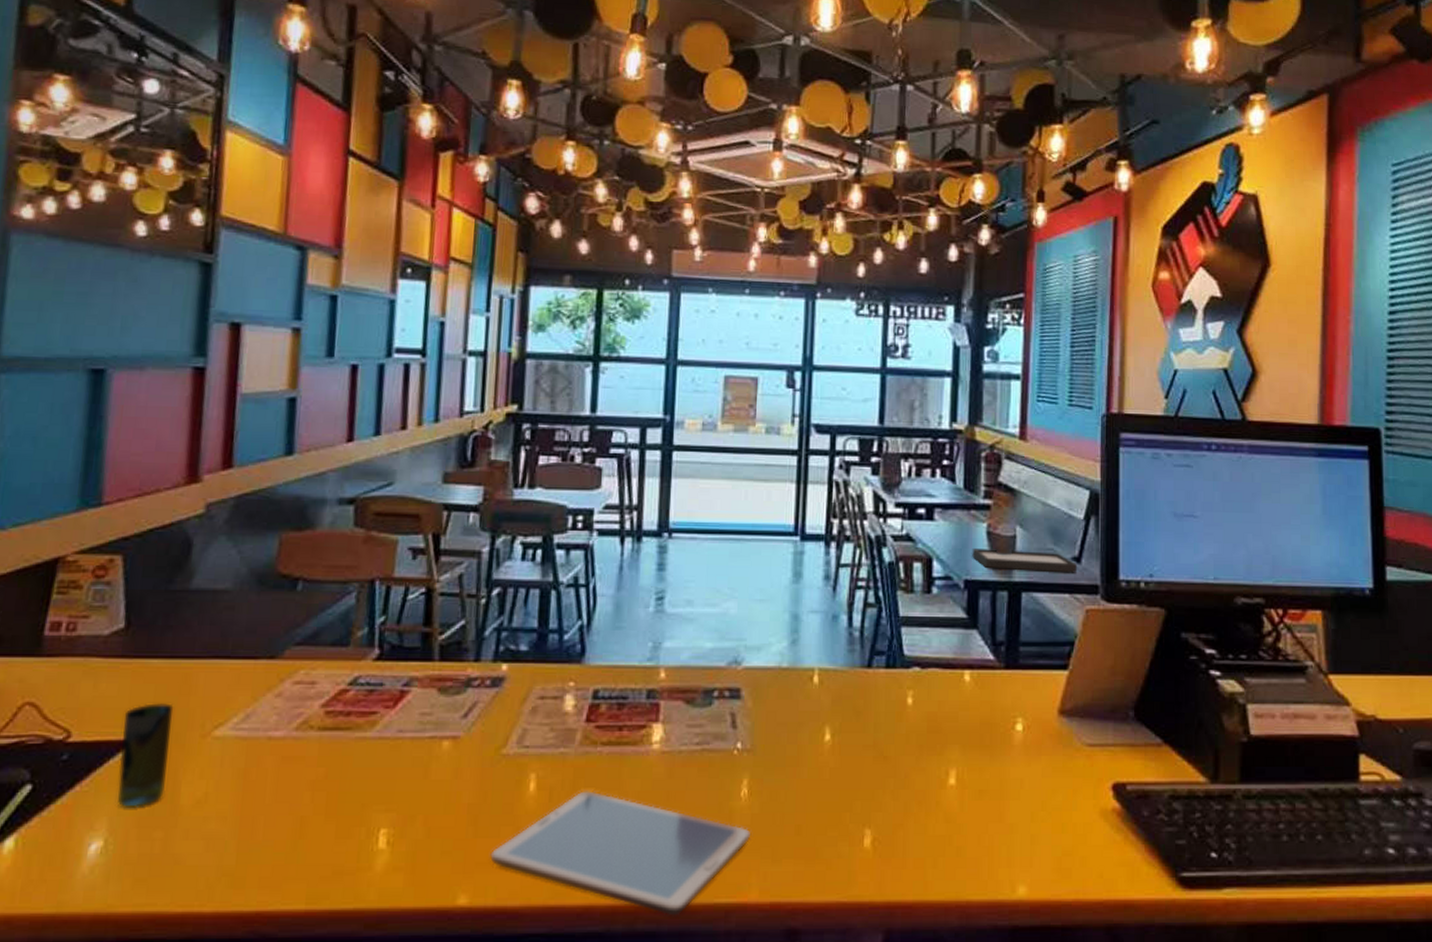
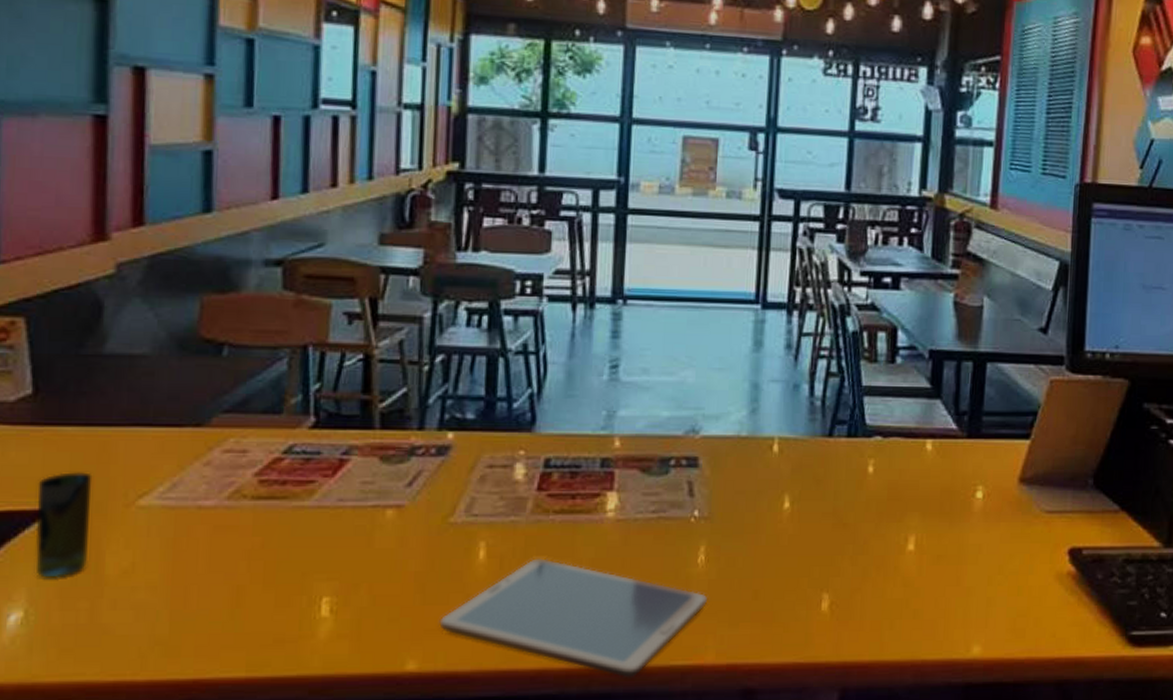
tray: present [972,547,1078,573] -> none [938,317,1044,344]

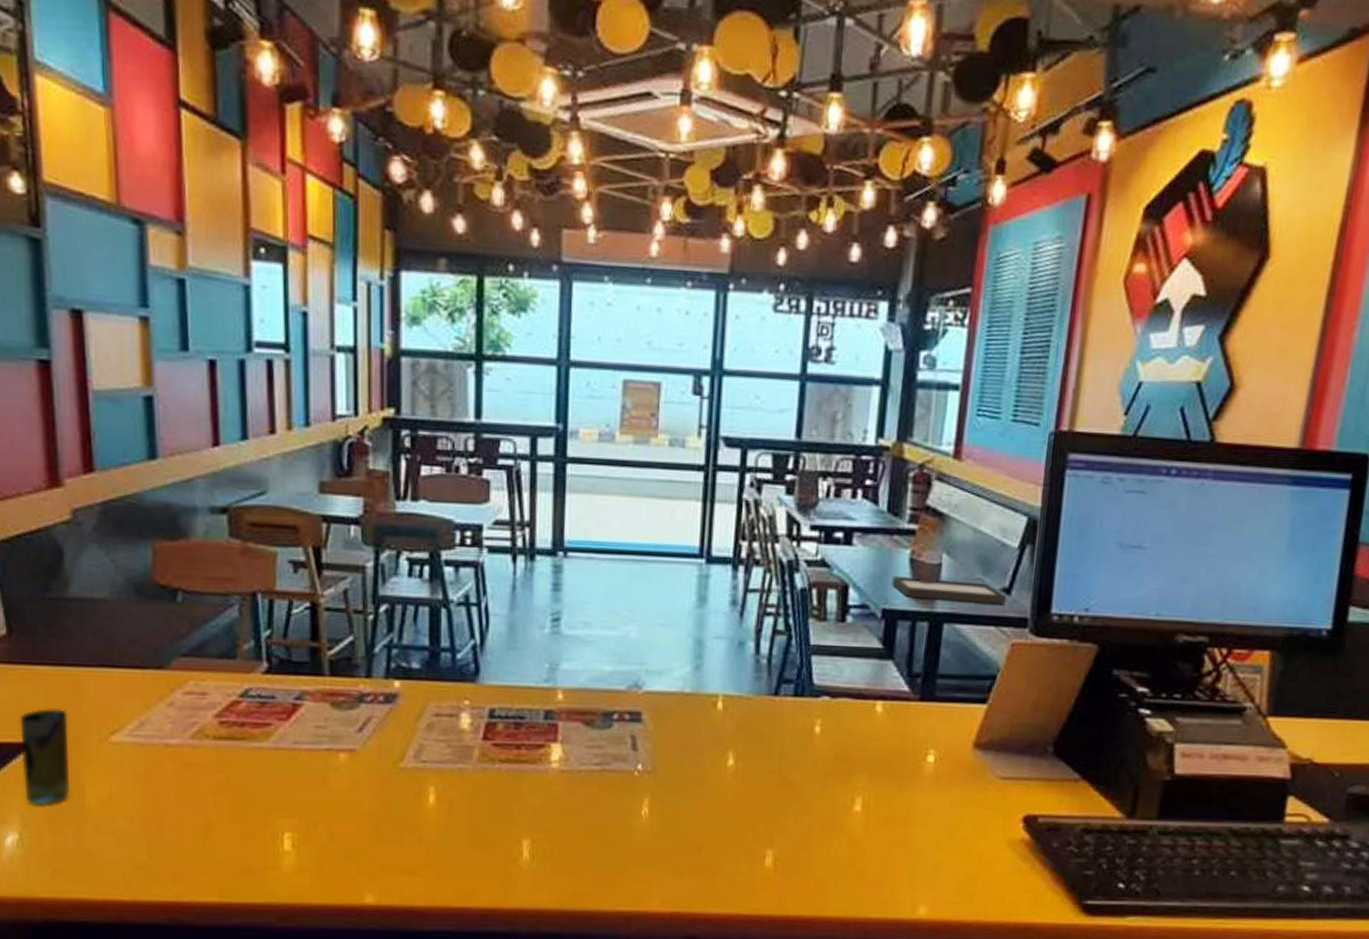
tablet: present [439,558,708,678] -> none [394,804,652,921]
tray: none [938,317,1044,344] -> present [892,575,1007,605]

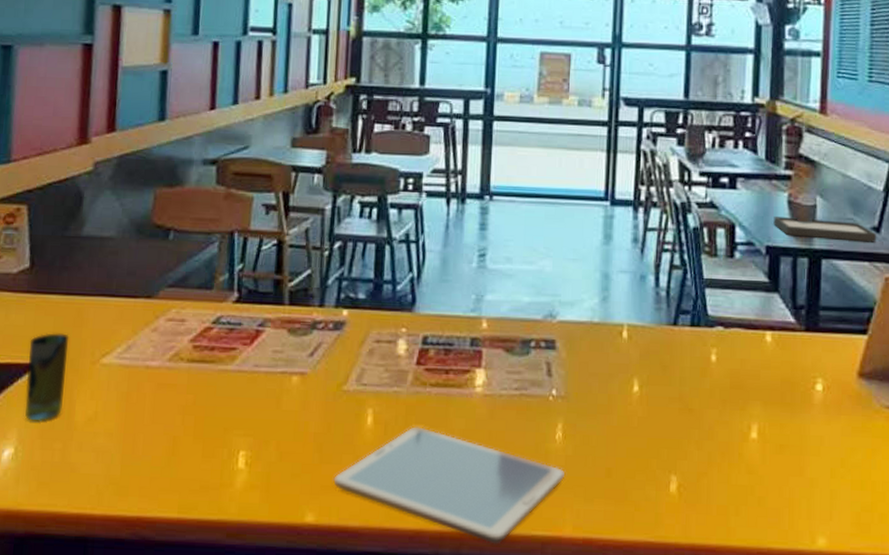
tablet: none [394,804,652,921] -> present [333,426,566,545]

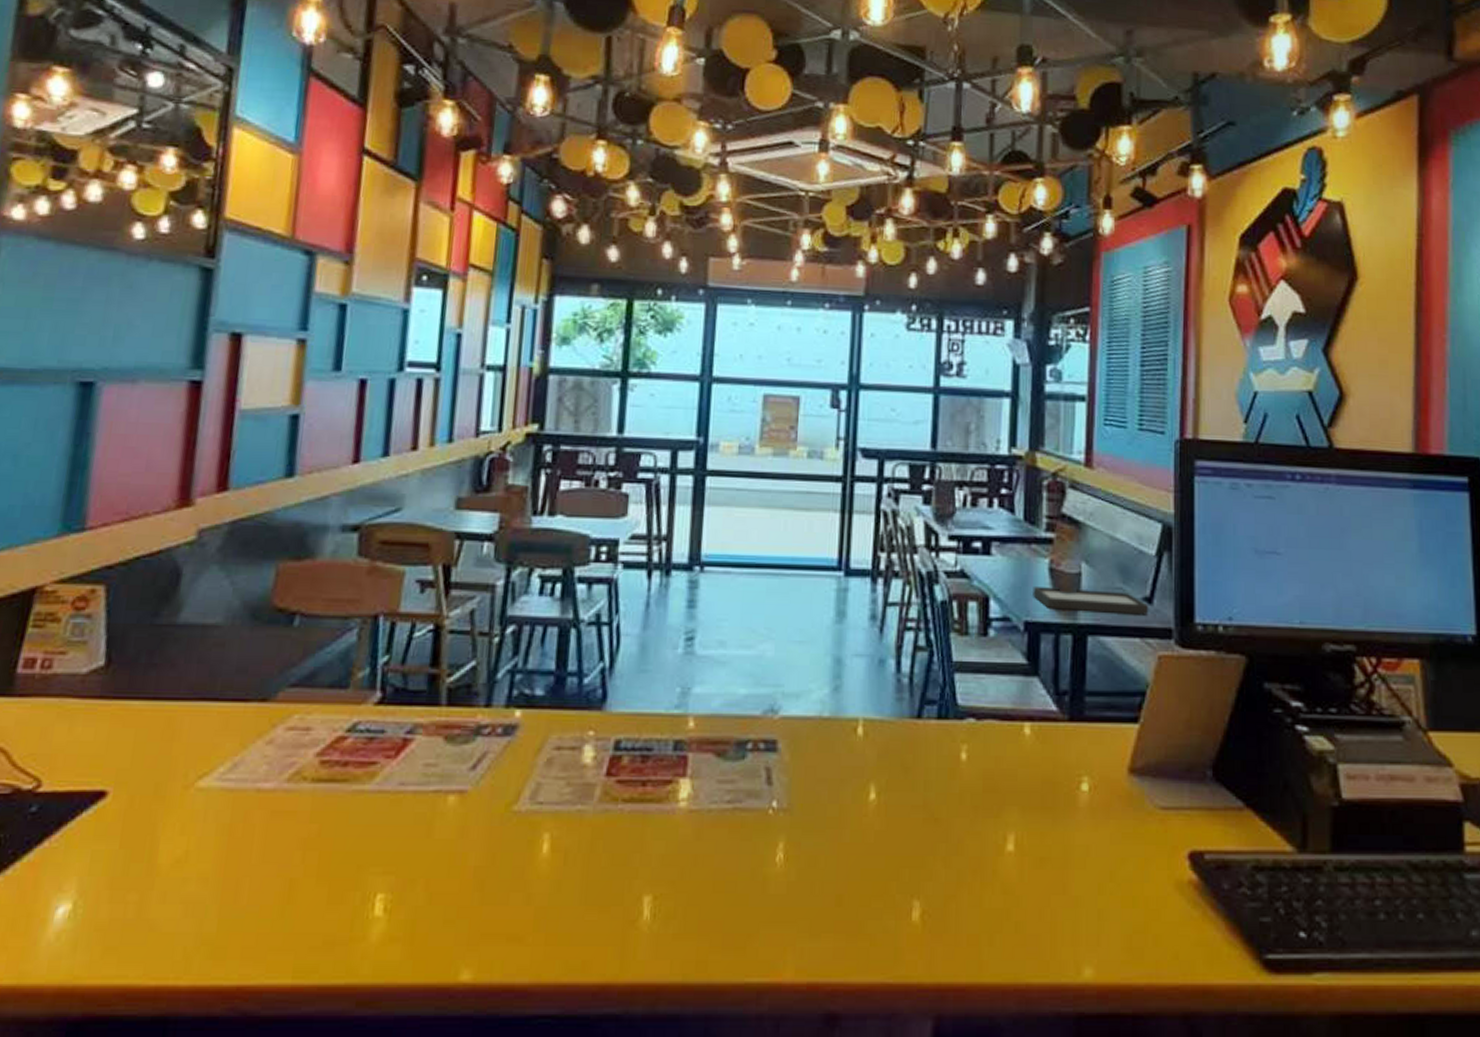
cup: present [24,333,70,421] -> none [88,750,155,866]
tablet: present [333,426,566,545] -> none [497,853,787,997]

